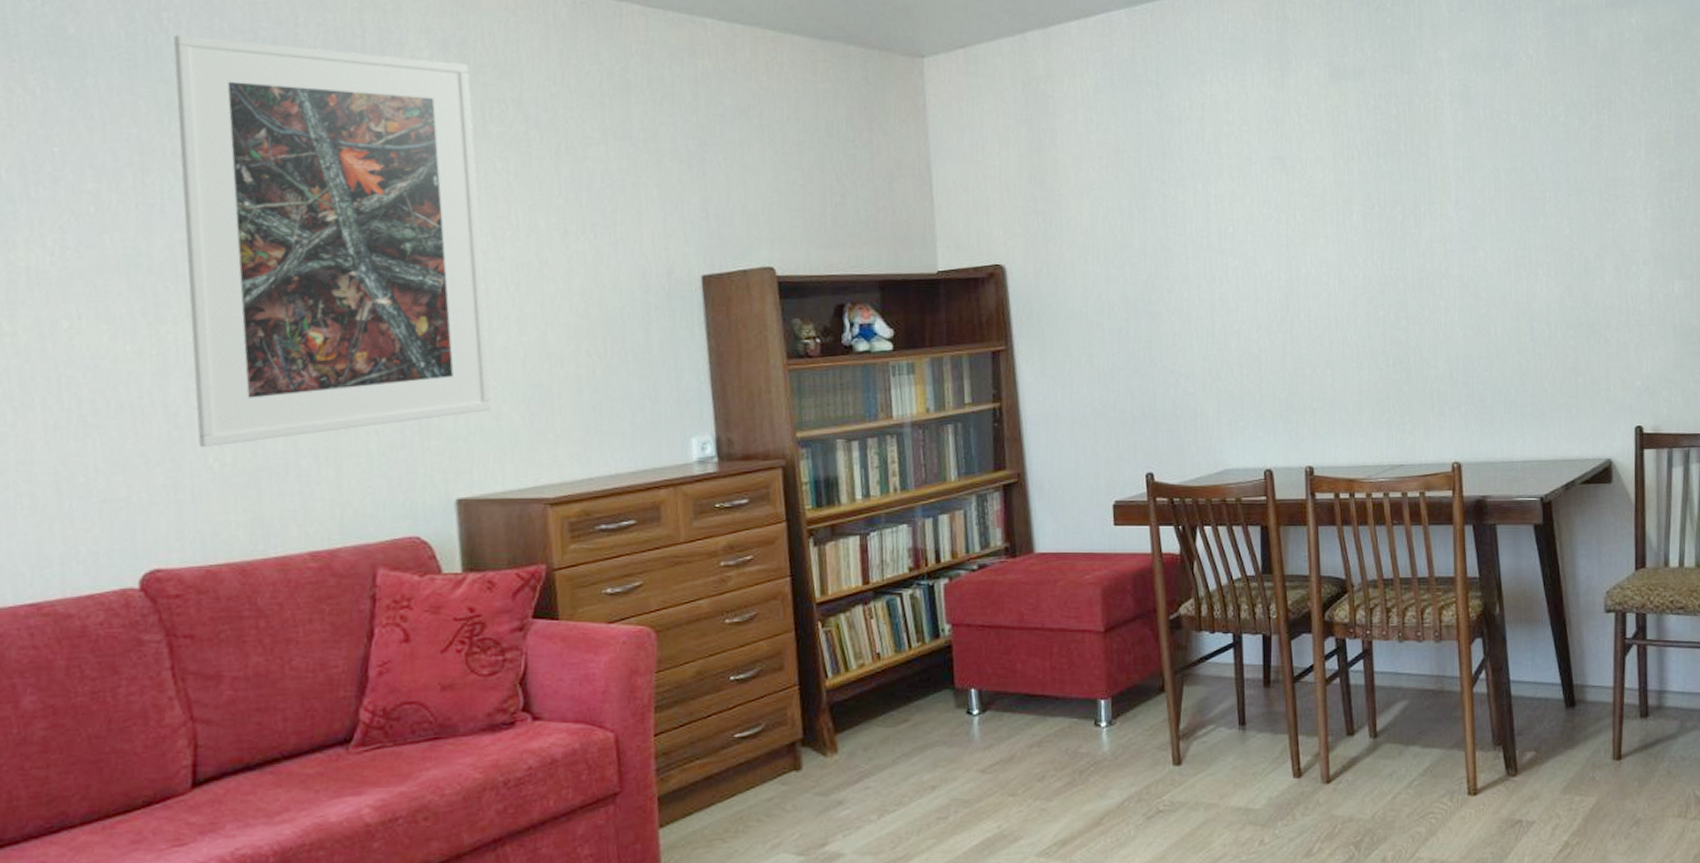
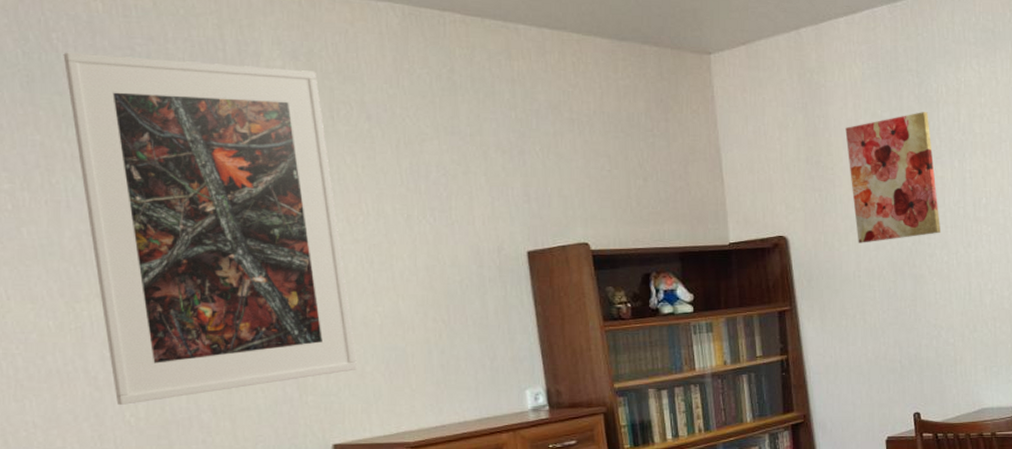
wall art: none [1074,128,1181,275] -> present [845,112,940,243]

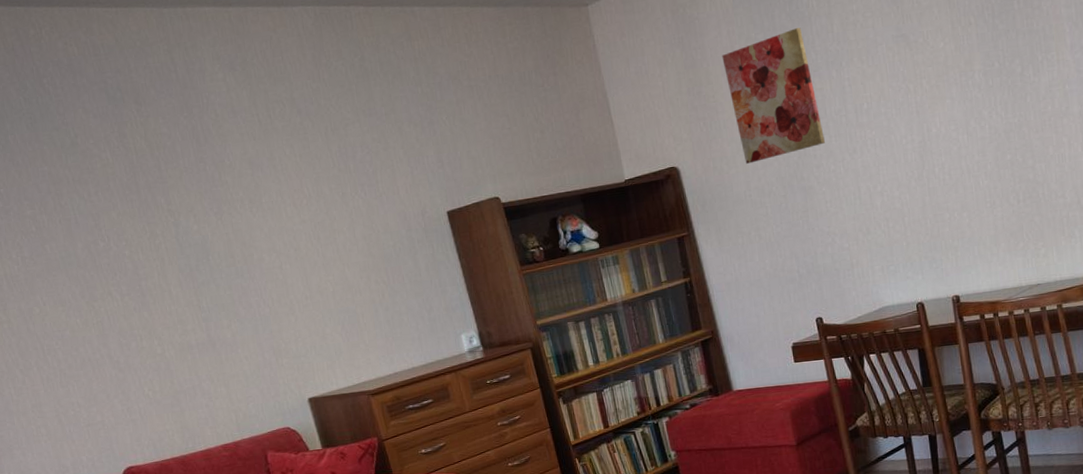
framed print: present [63,52,358,405] -> none [54,78,319,382]

